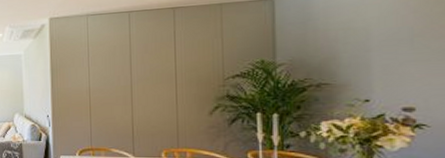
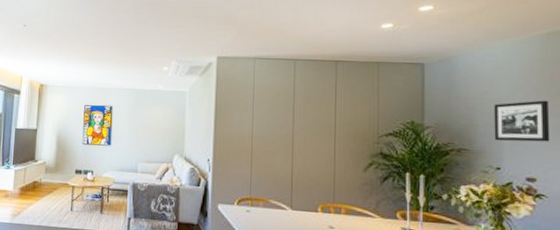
picture frame: none [360,22,433,72] -> present [494,100,550,142]

